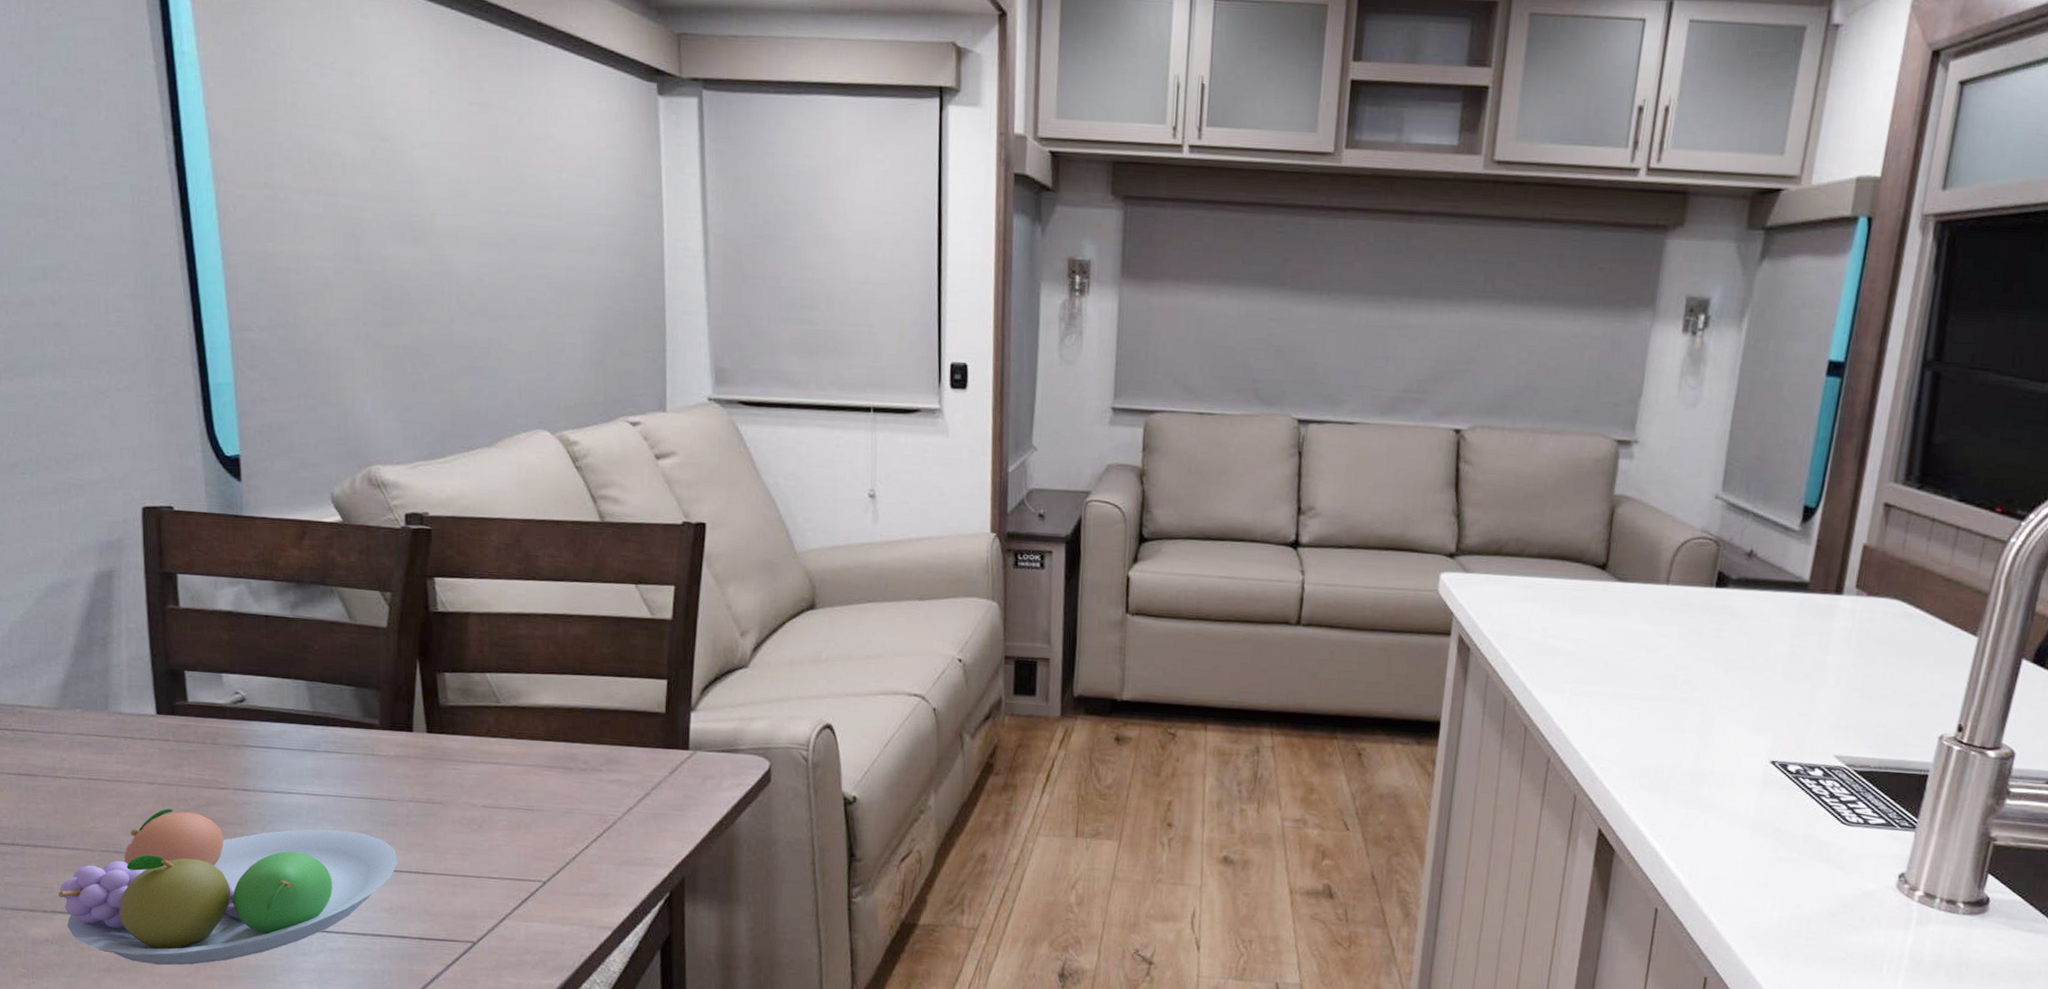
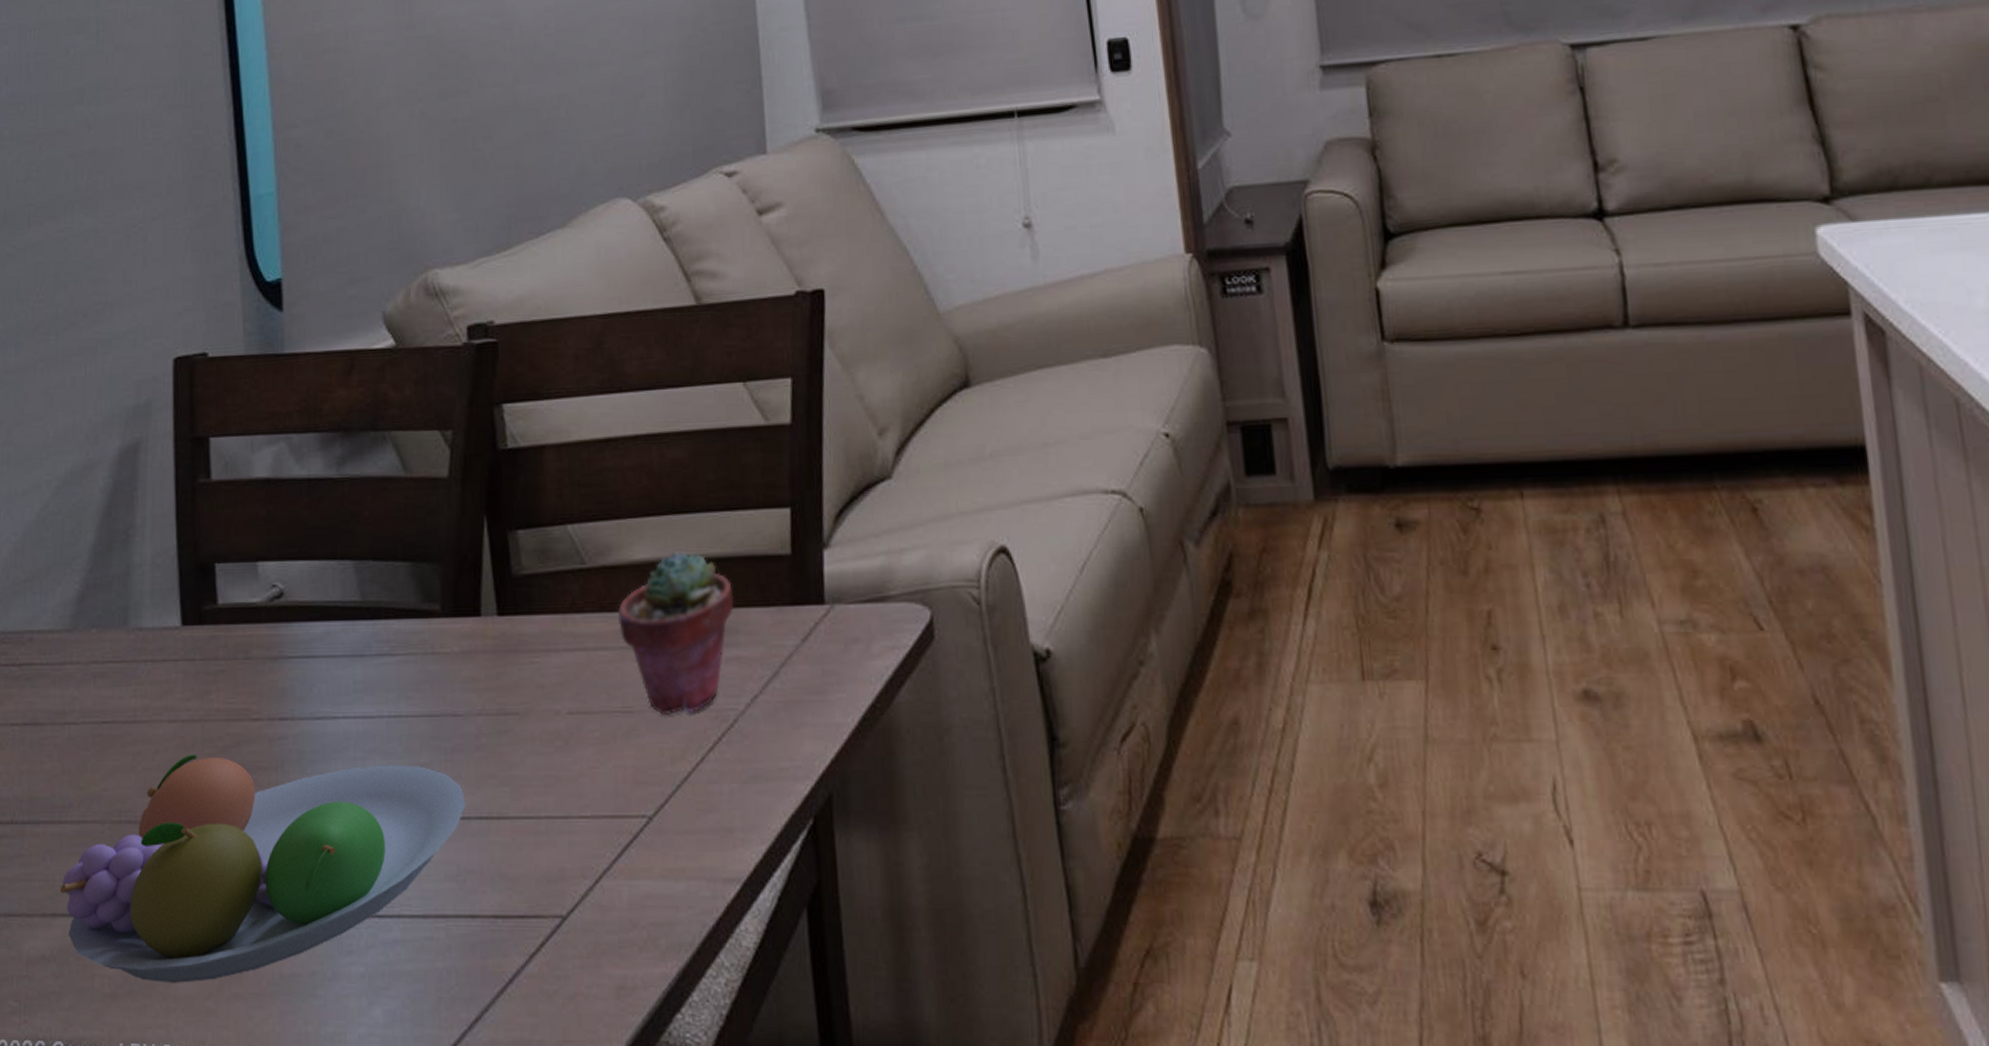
potted succulent: none [524,702,619,815] -> present [617,552,734,716]

